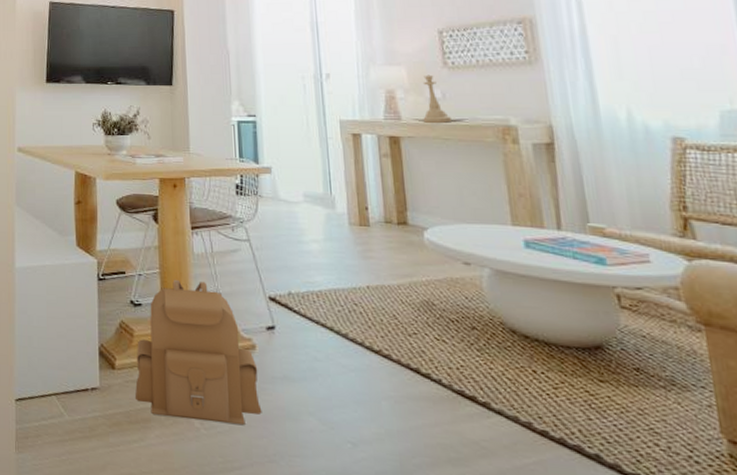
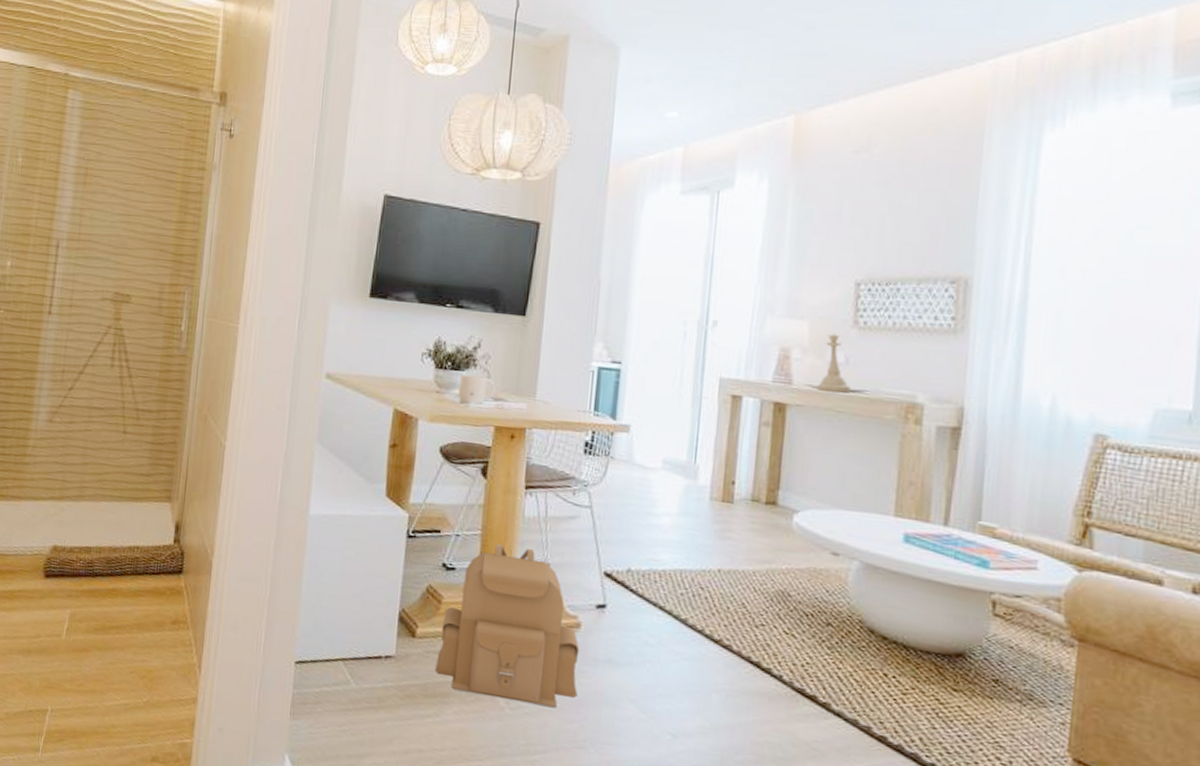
mug: none [125,138,156,162] -> present [458,374,496,405]

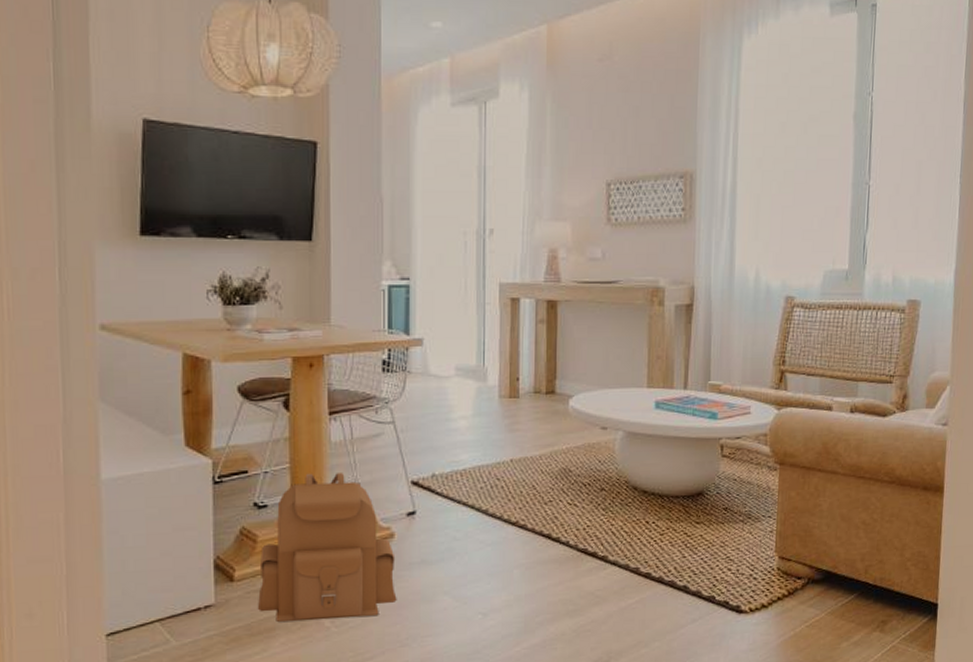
mug: present [458,374,496,405] -> none [250,308,289,338]
chess piece: present [817,333,850,394] -> none [581,232,607,286]

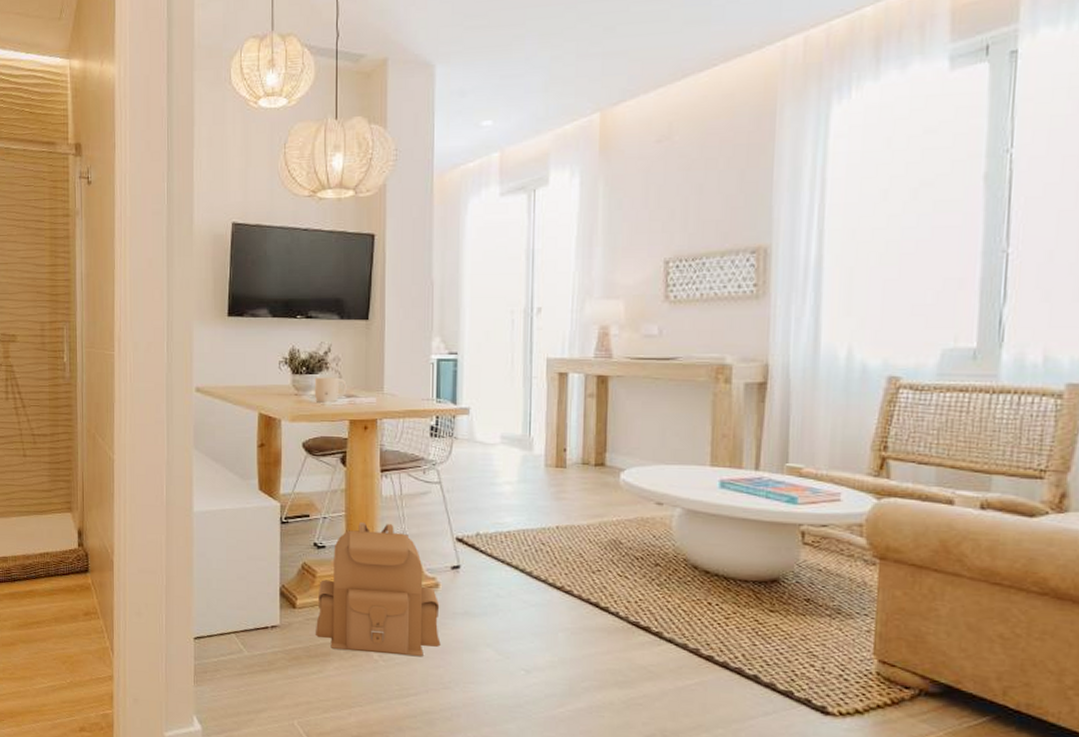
mug: none [250,308,289,338] -> present [314,377,347,403]

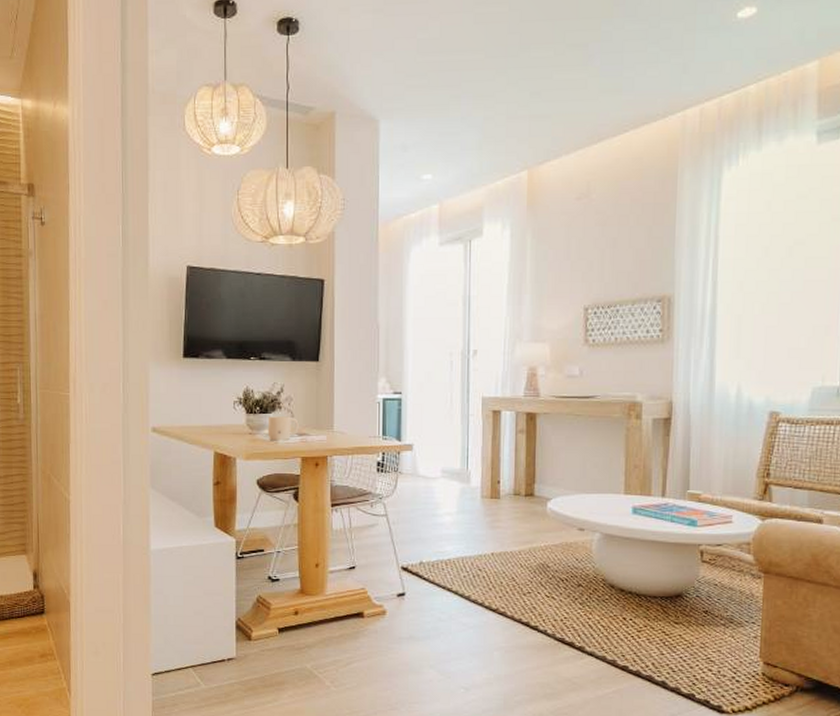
backpack: present [316,521,441,657] -> none [271,554,388,681]

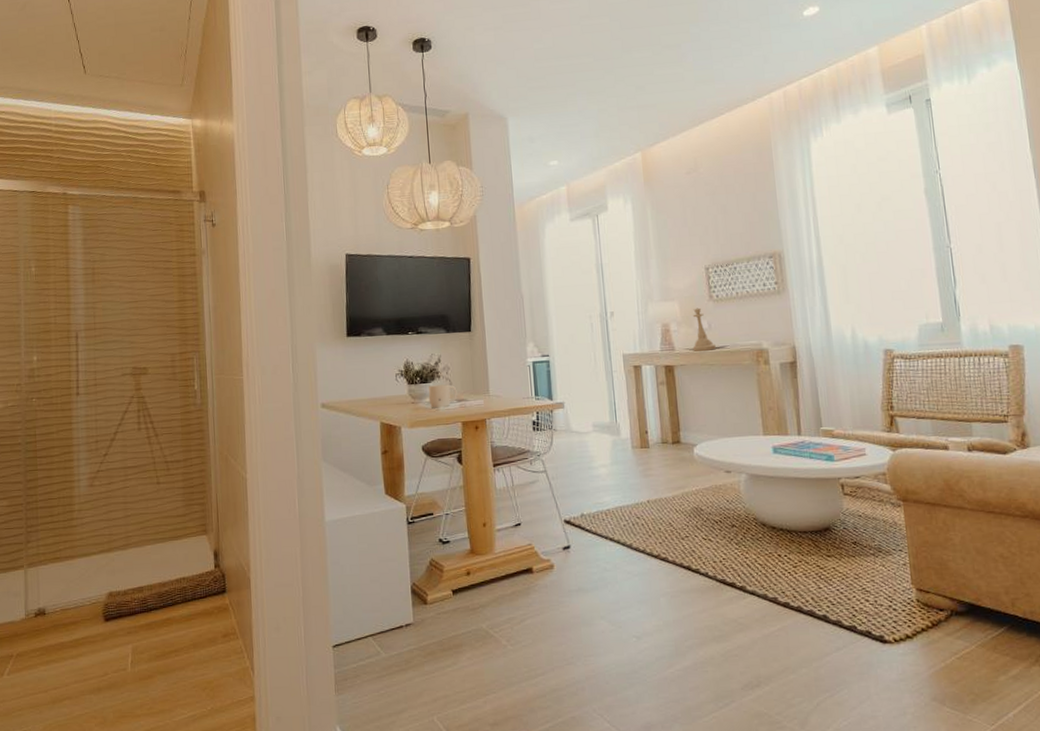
chess piece: none [559,352,585,401] -> present [692,307,716,353]

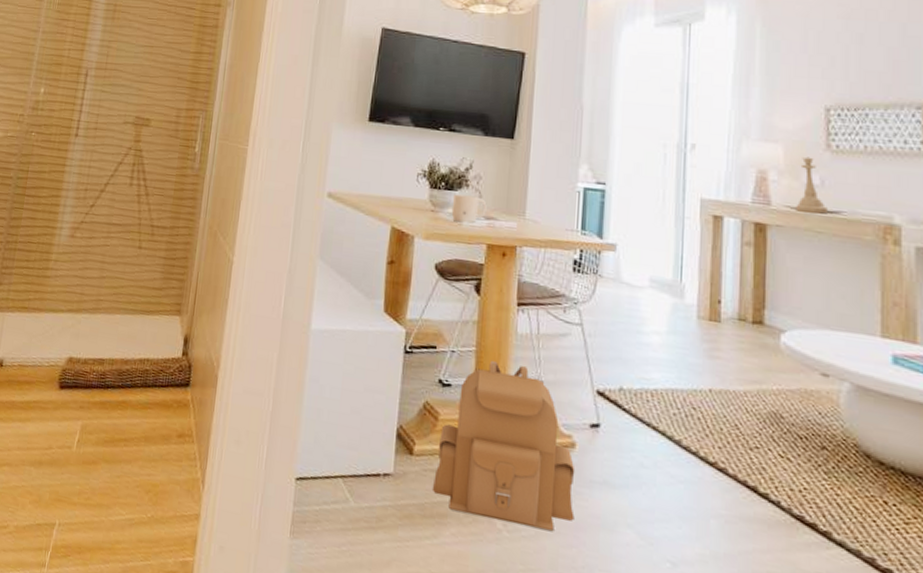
backpack: none [447,513,561,640] -> present [433,360,575,532]

